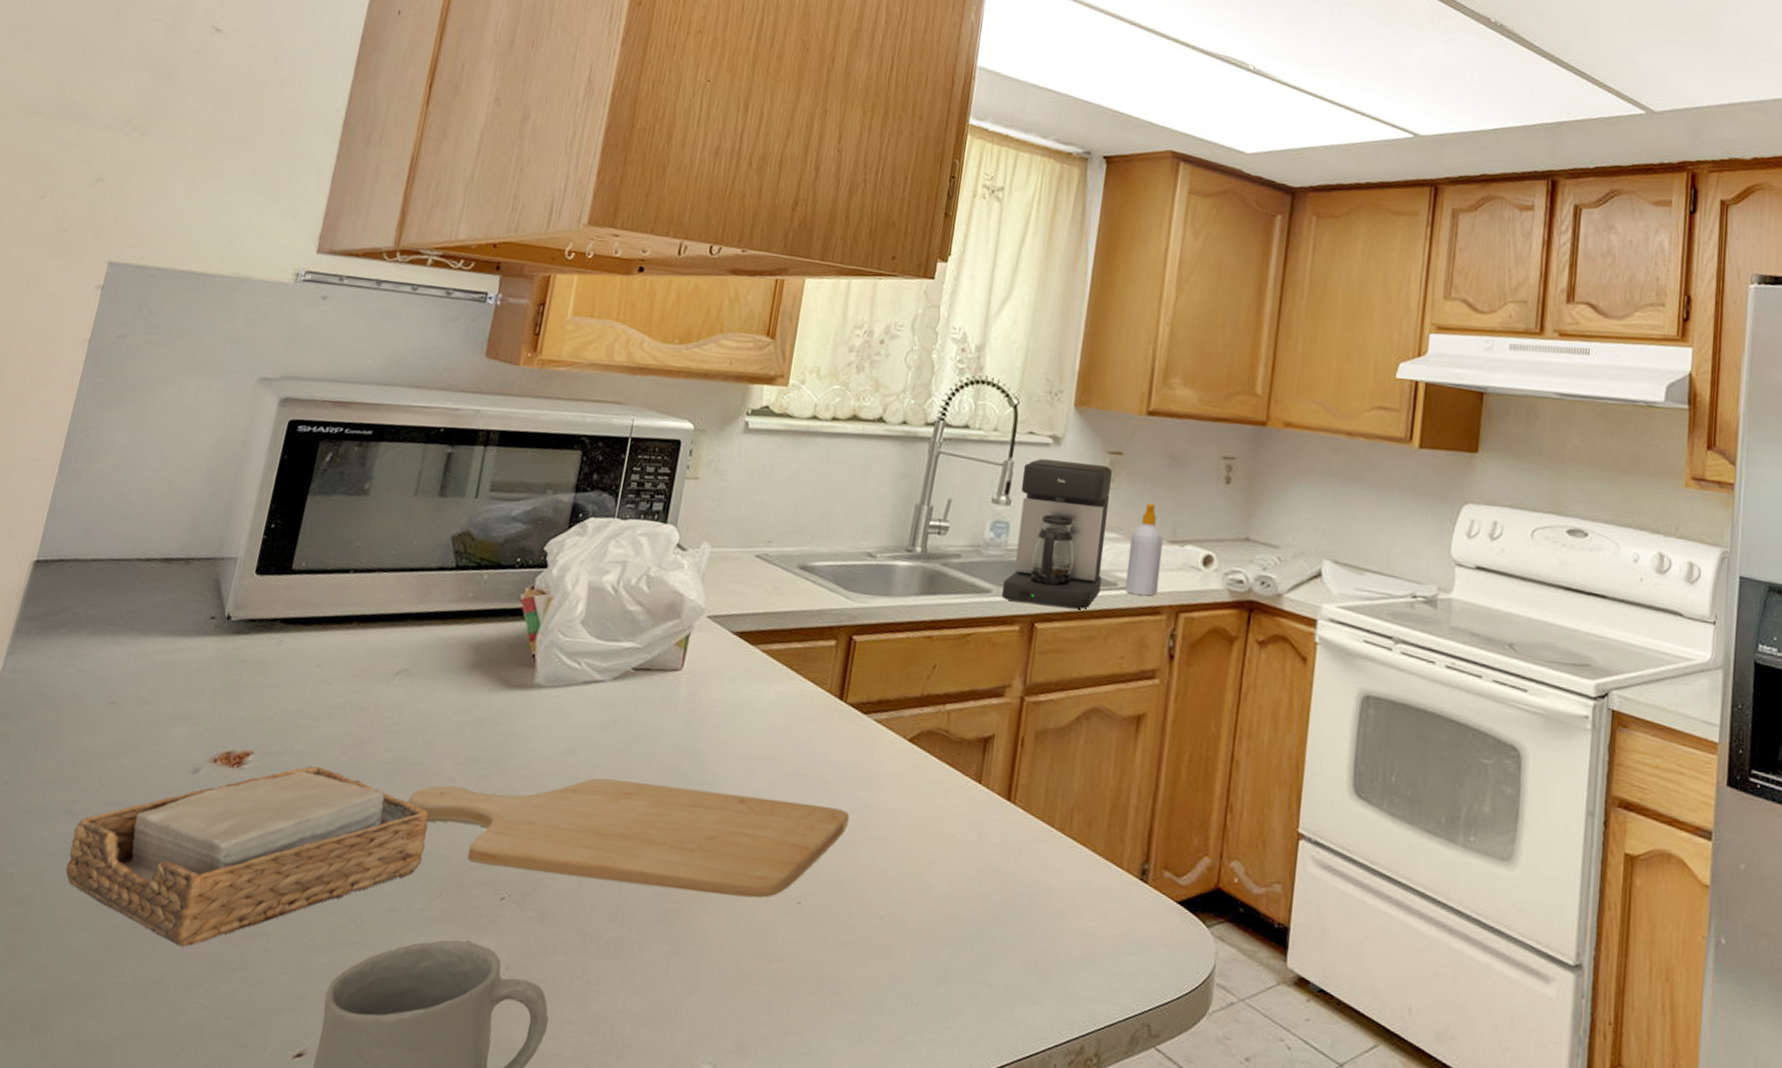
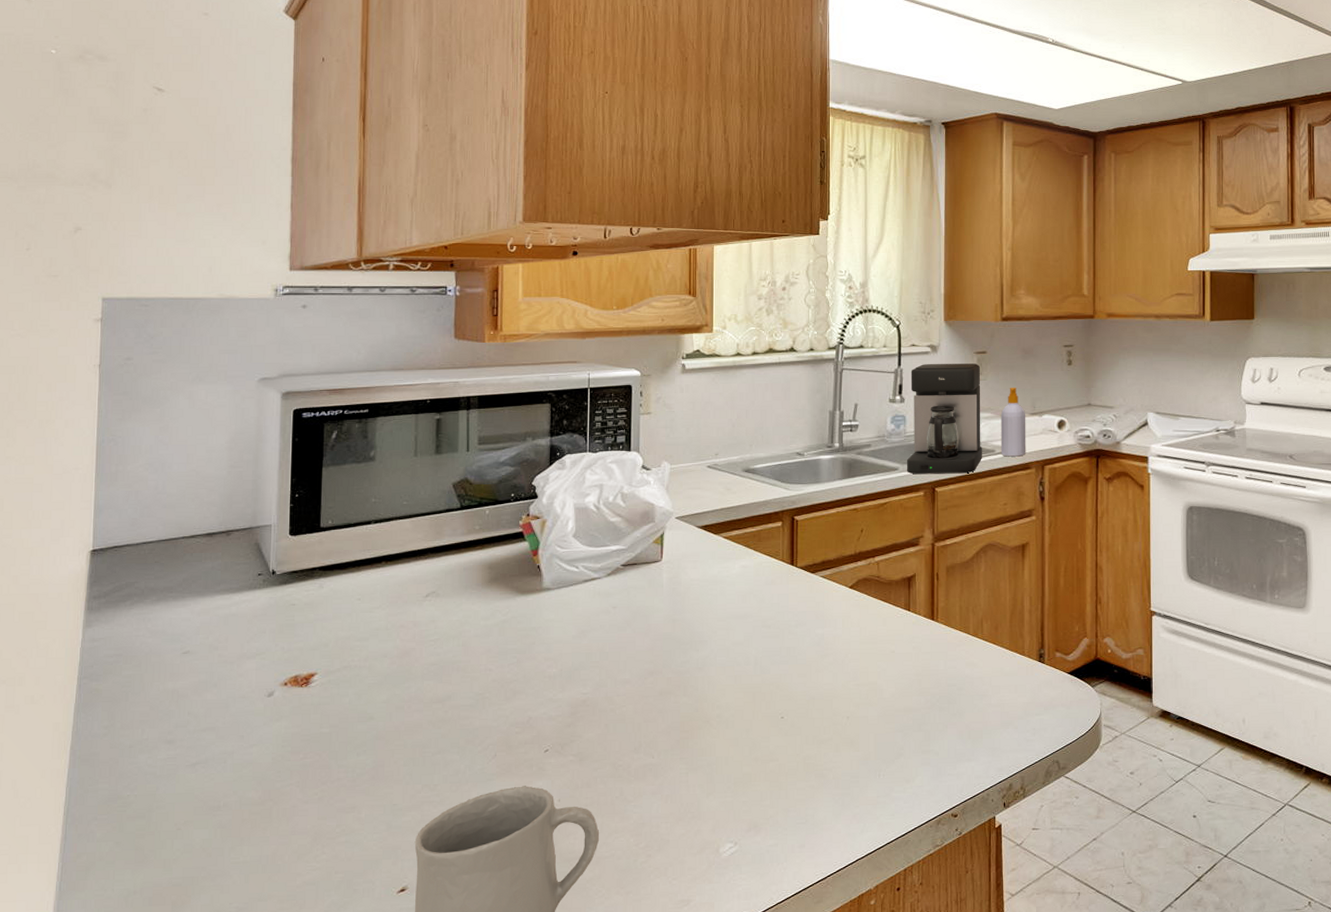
napkin holder: present [65,766,429,947] -> none [174,676,475,828]
chopping board: present [408,777,850,898] -> none [455,645,812,729]

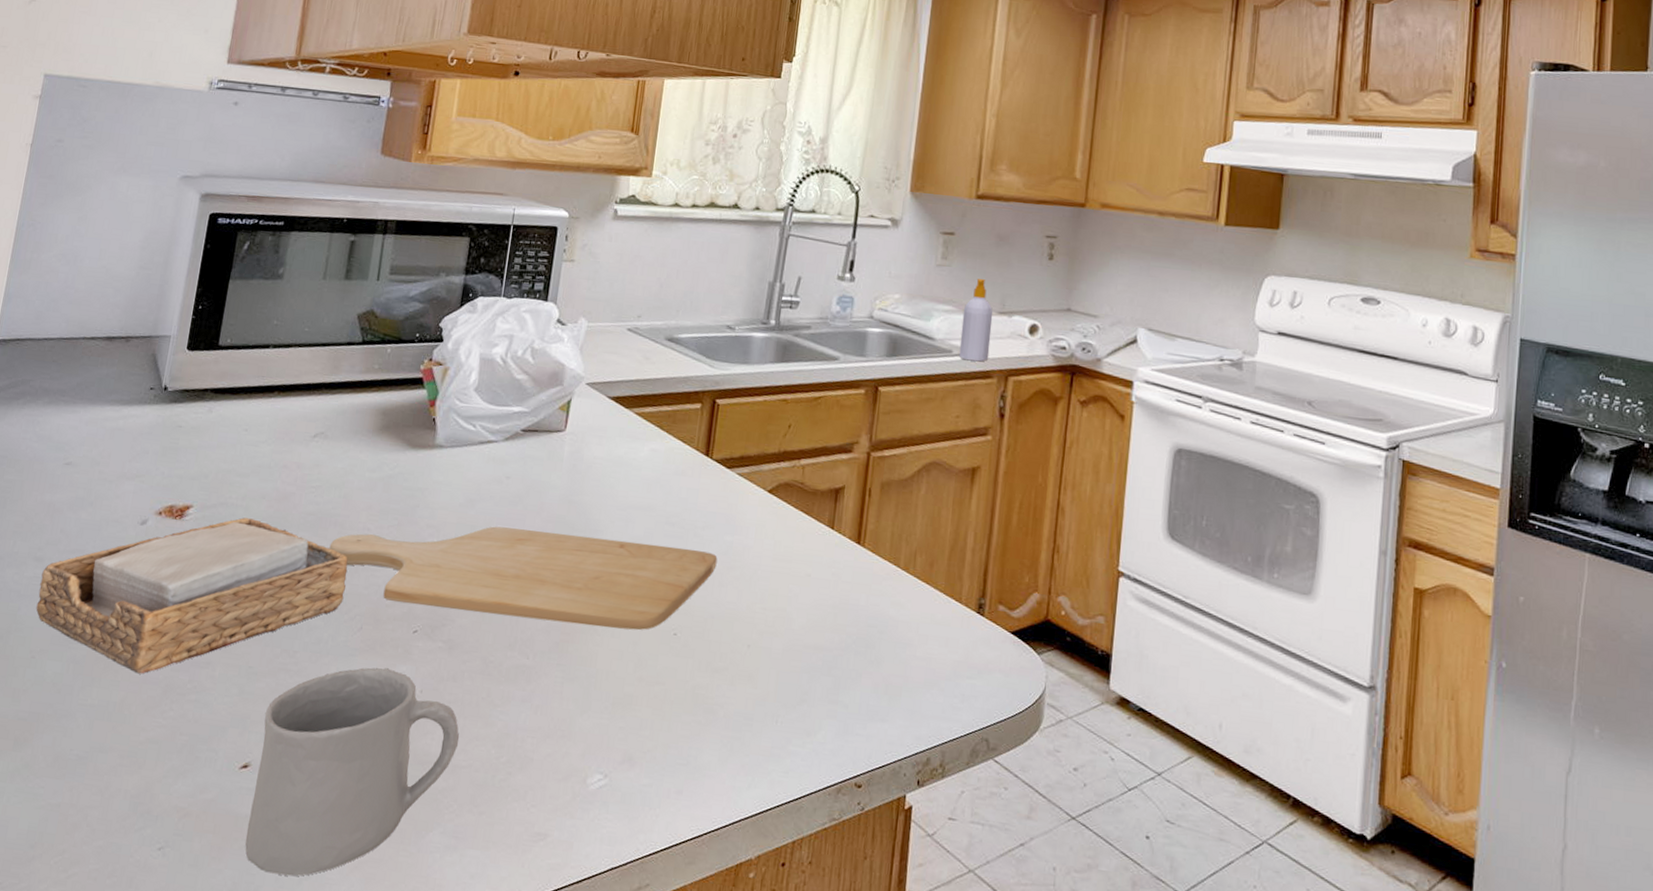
napkin holder: none [174,676,475,828] -> present [36,517,348,674]
chopping board: none [455,645,812,729] -> present [329,526,718,631]
coffee maker: present [906,363,982,474] -> none [848,239,945,374]

